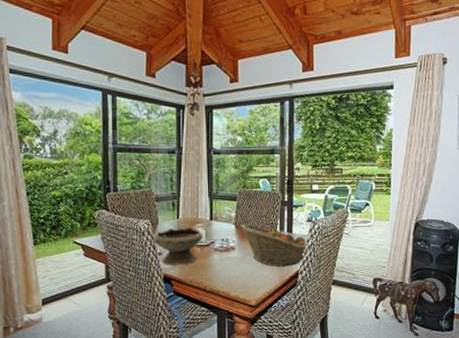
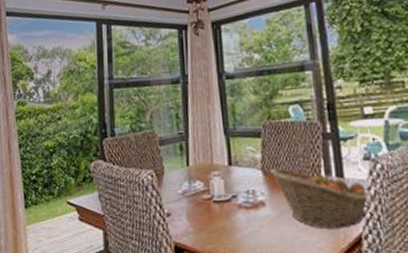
bowl: present [154,227,203,265] -> none [160,176,222,230]

